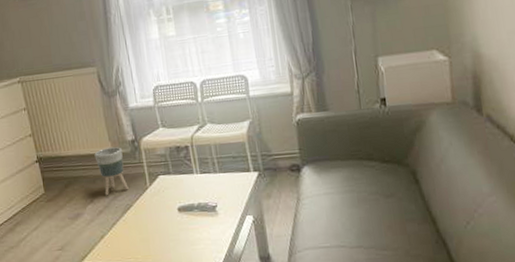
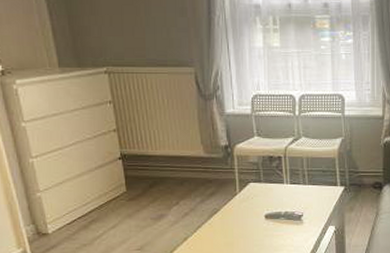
planter: present [94,147,129,196] -> none [184,151,217,199]

